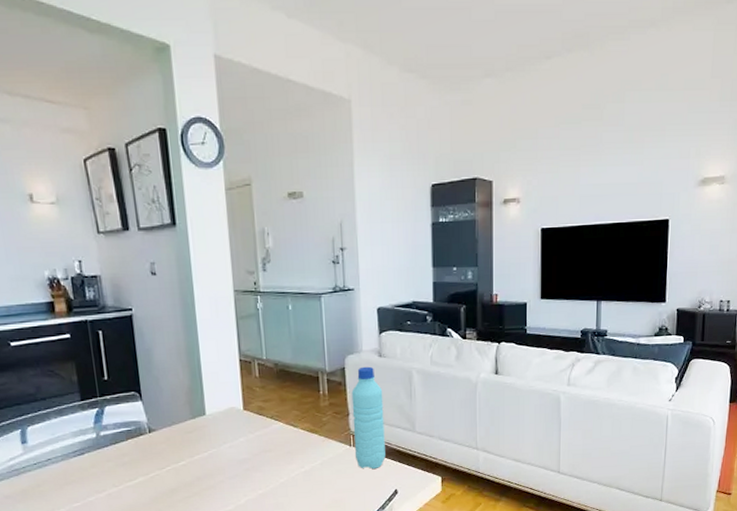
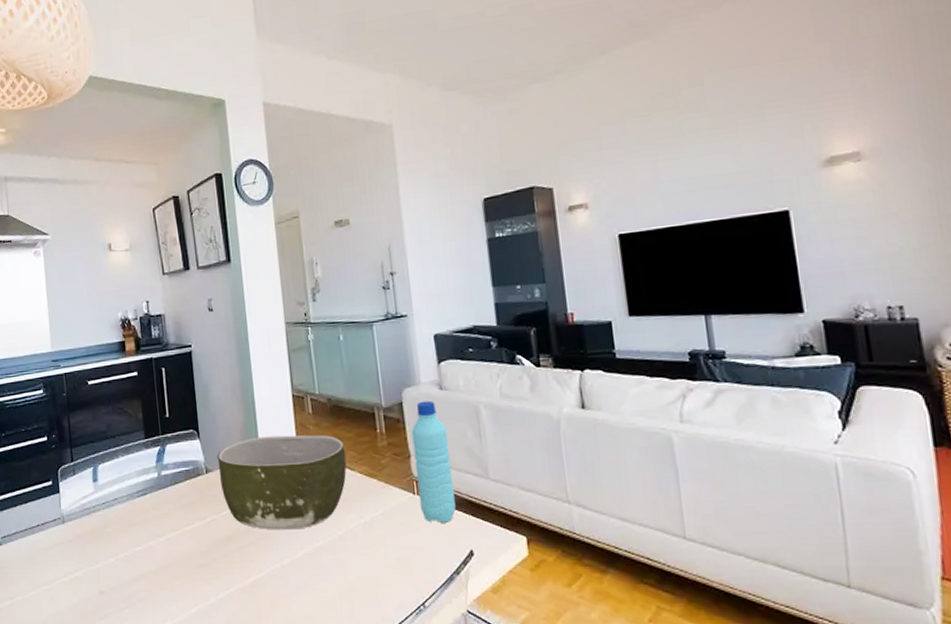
bowl: none [161,396,291,481] -> present [217,435,347,530]

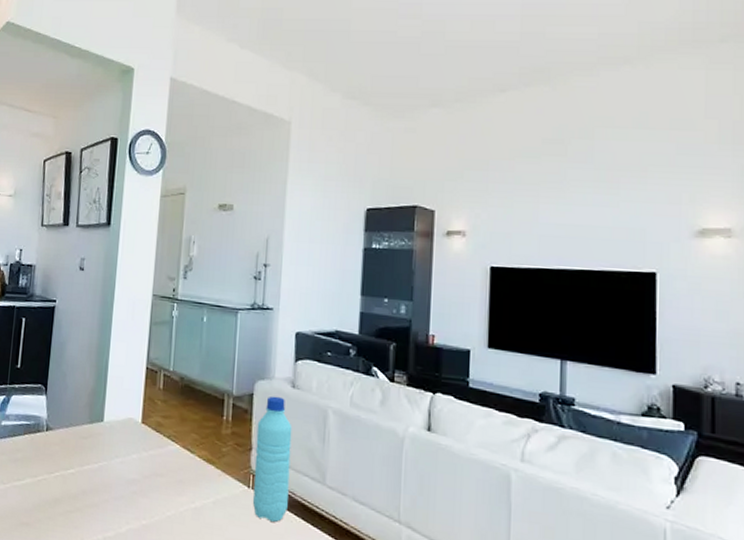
bowl: present [217,435,347,530] -> none [58,403,189,504]

